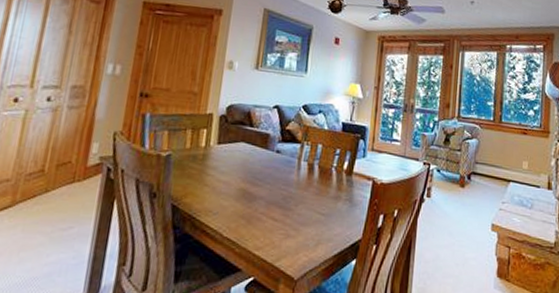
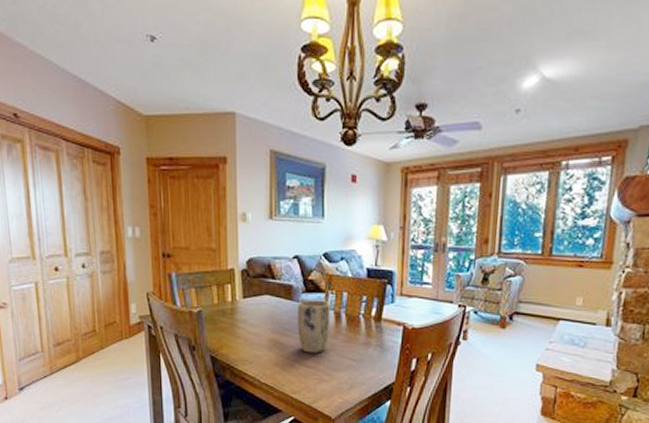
plant pot: none [269,149,305,206] -> present [297,300,331,353]

